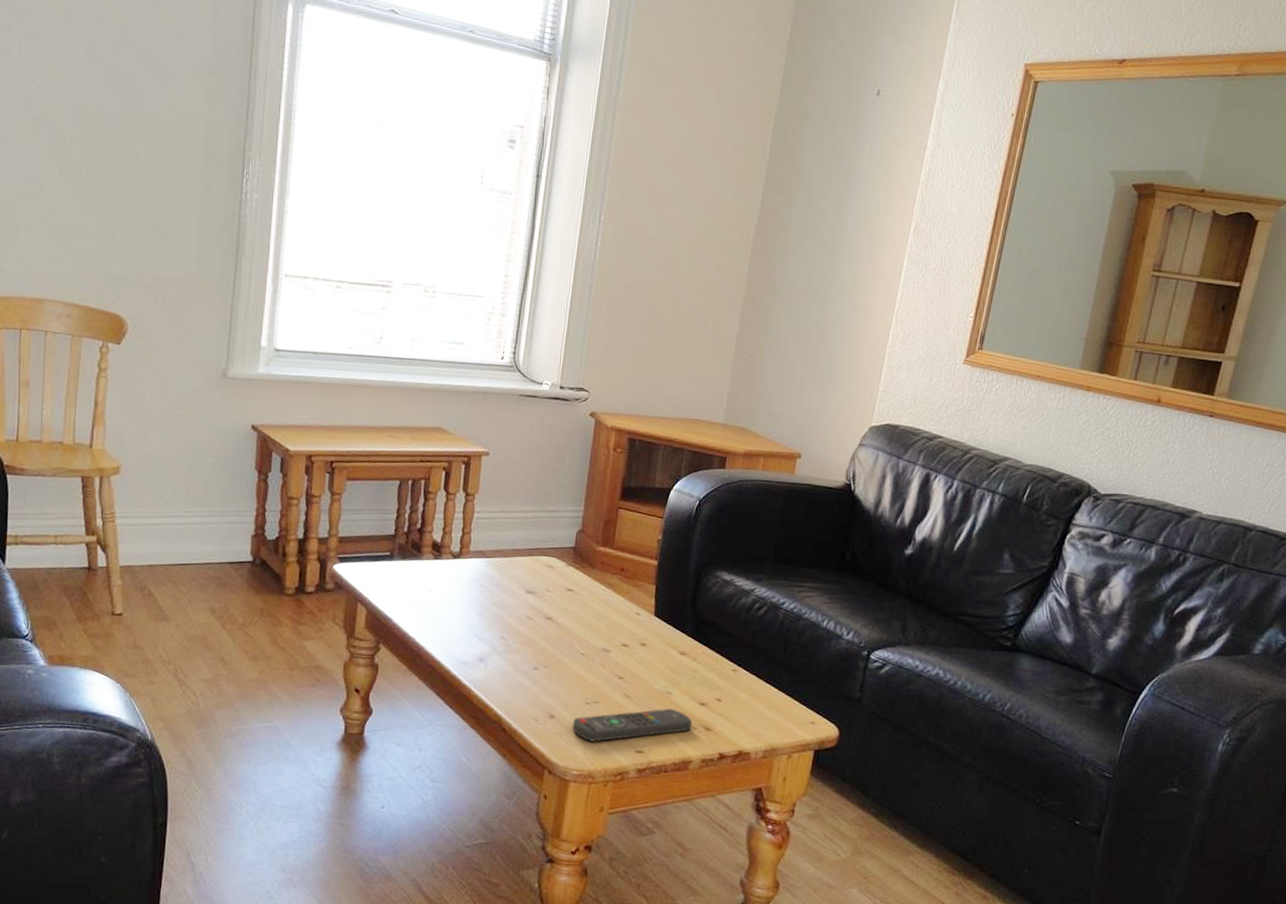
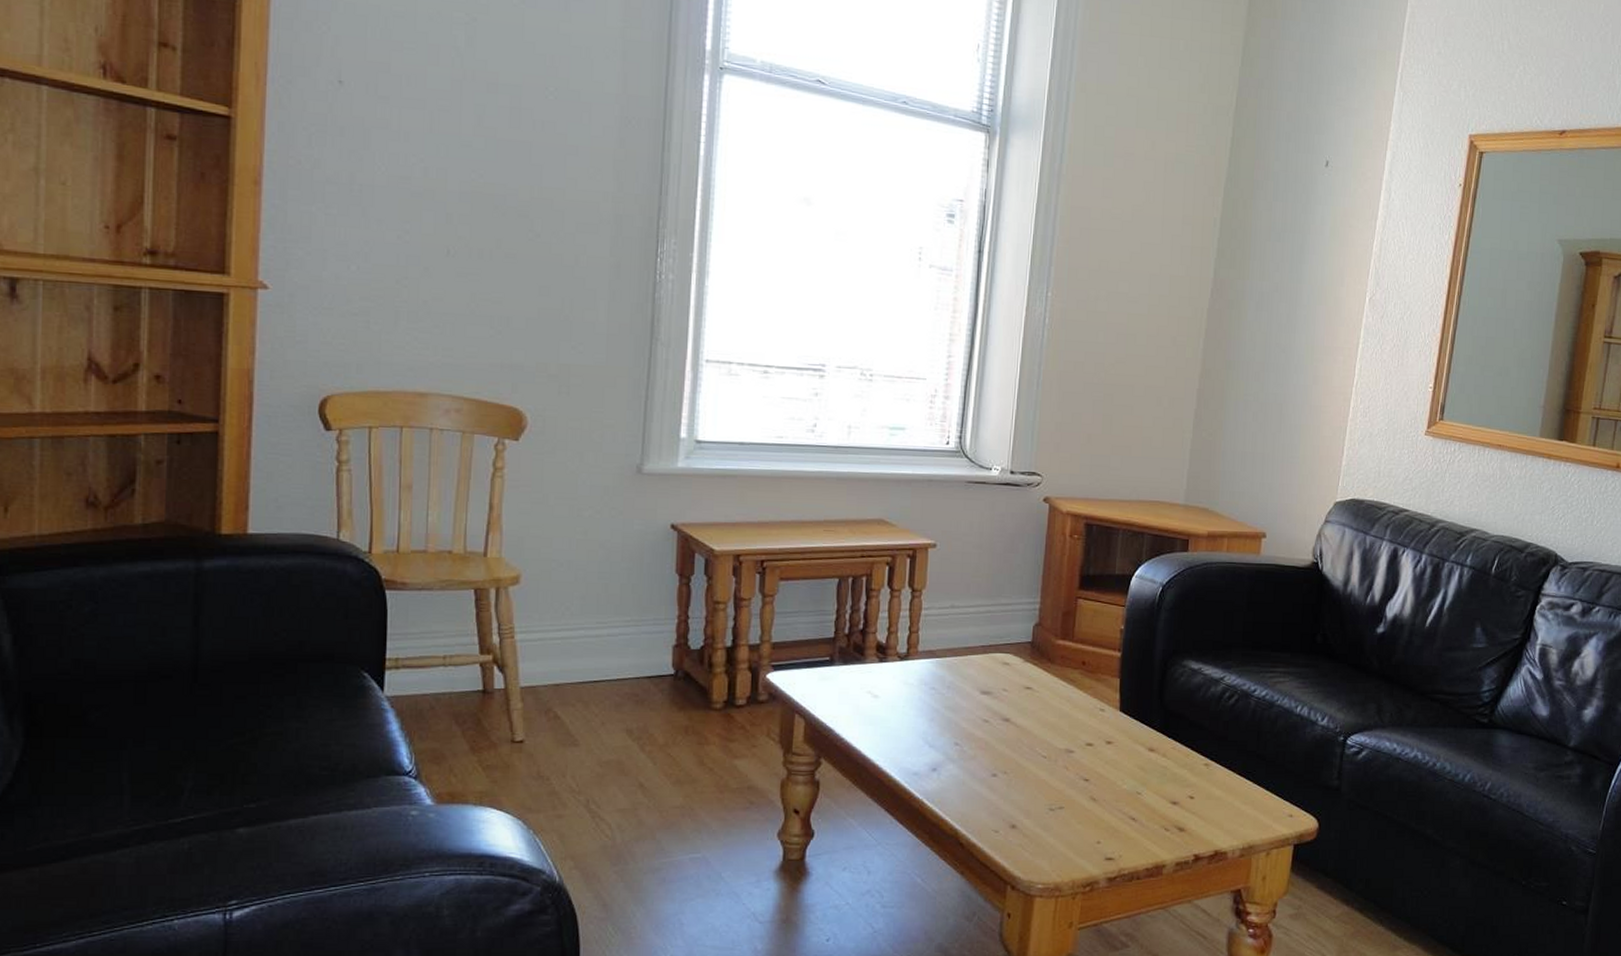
remote control: present [572,708,693,742] -> none [1035,810,1165,851]

